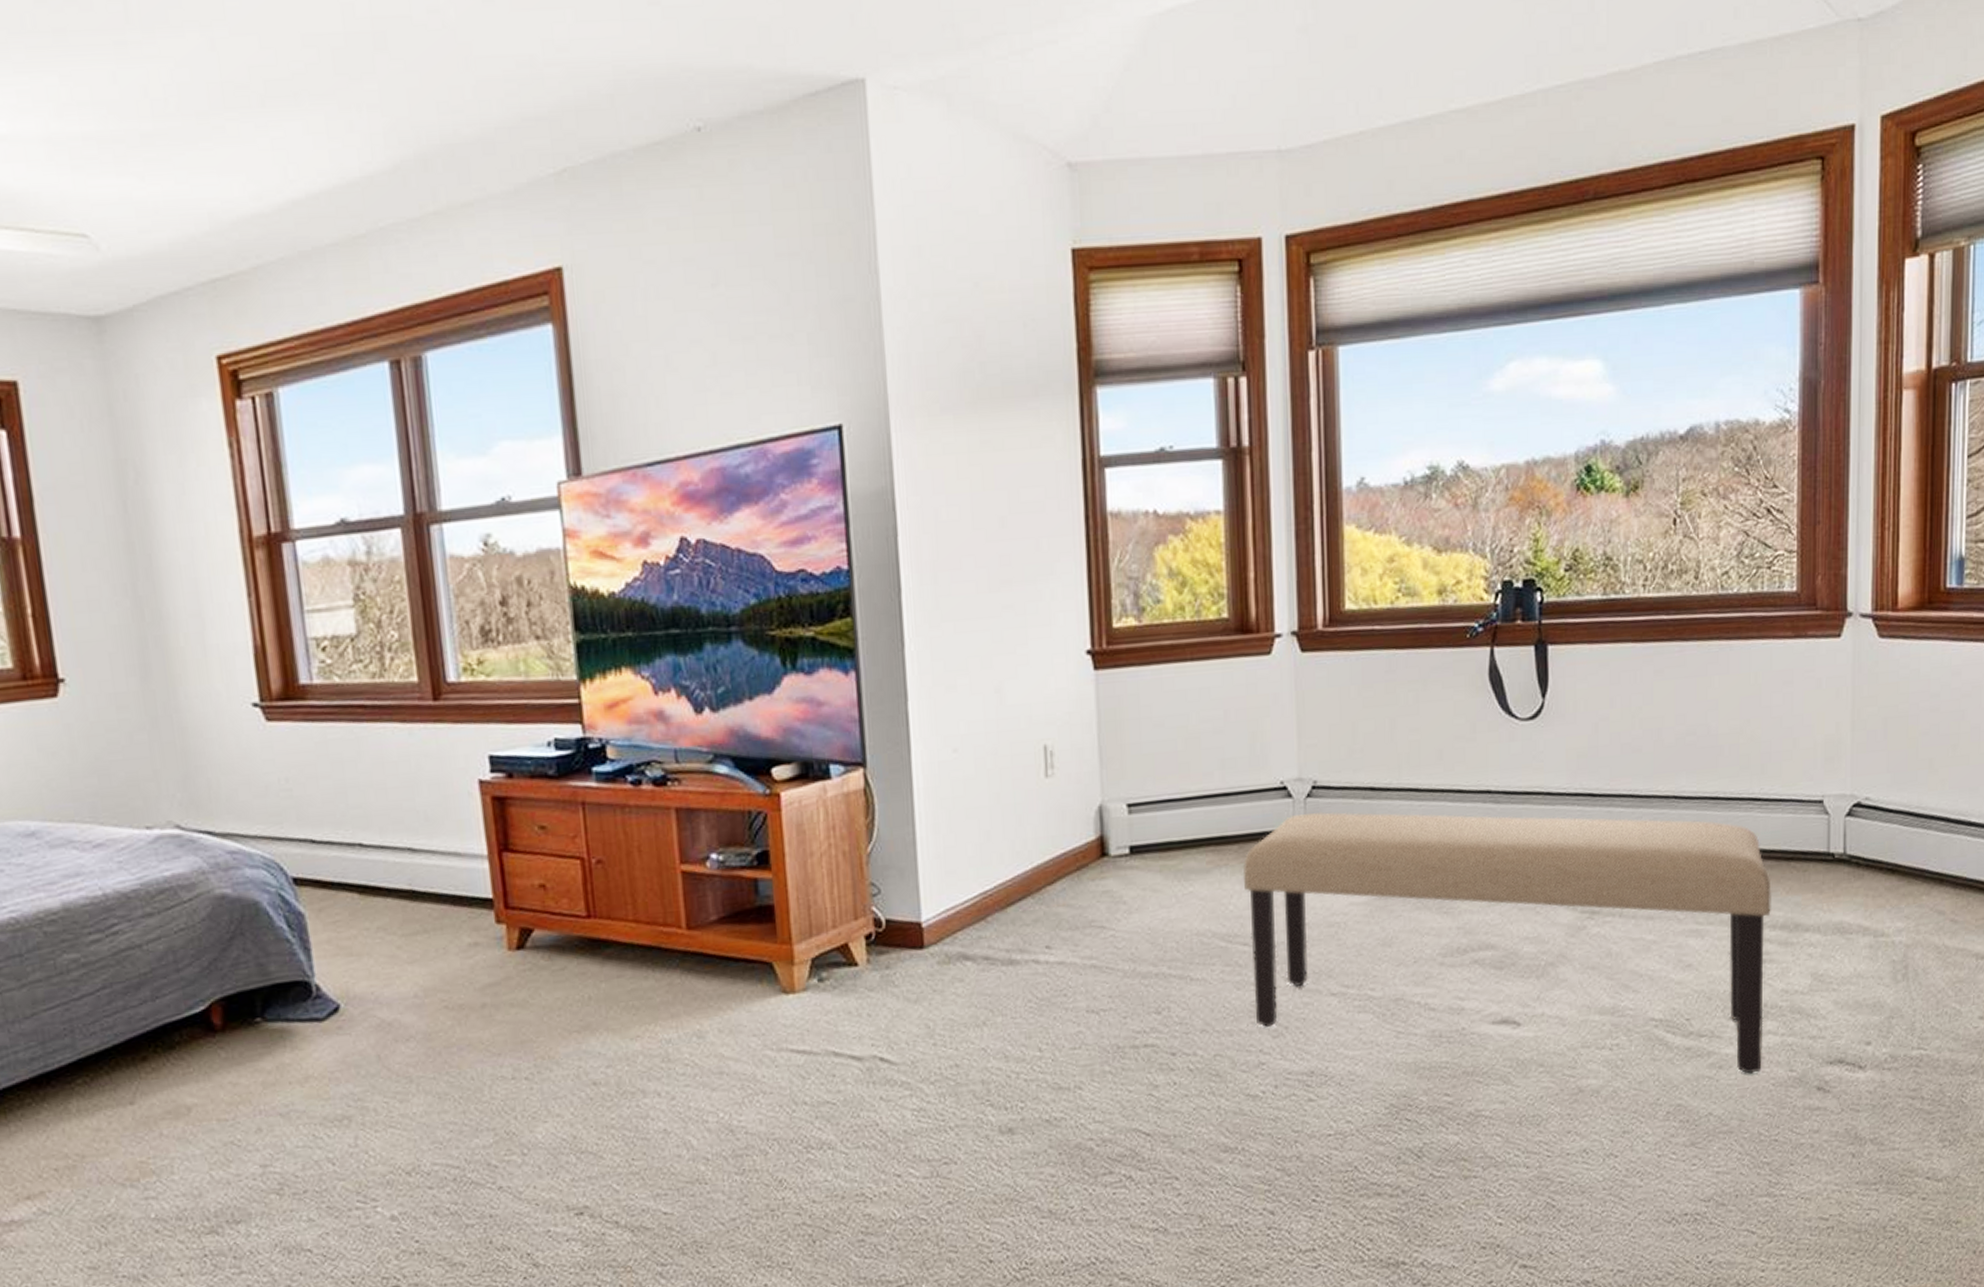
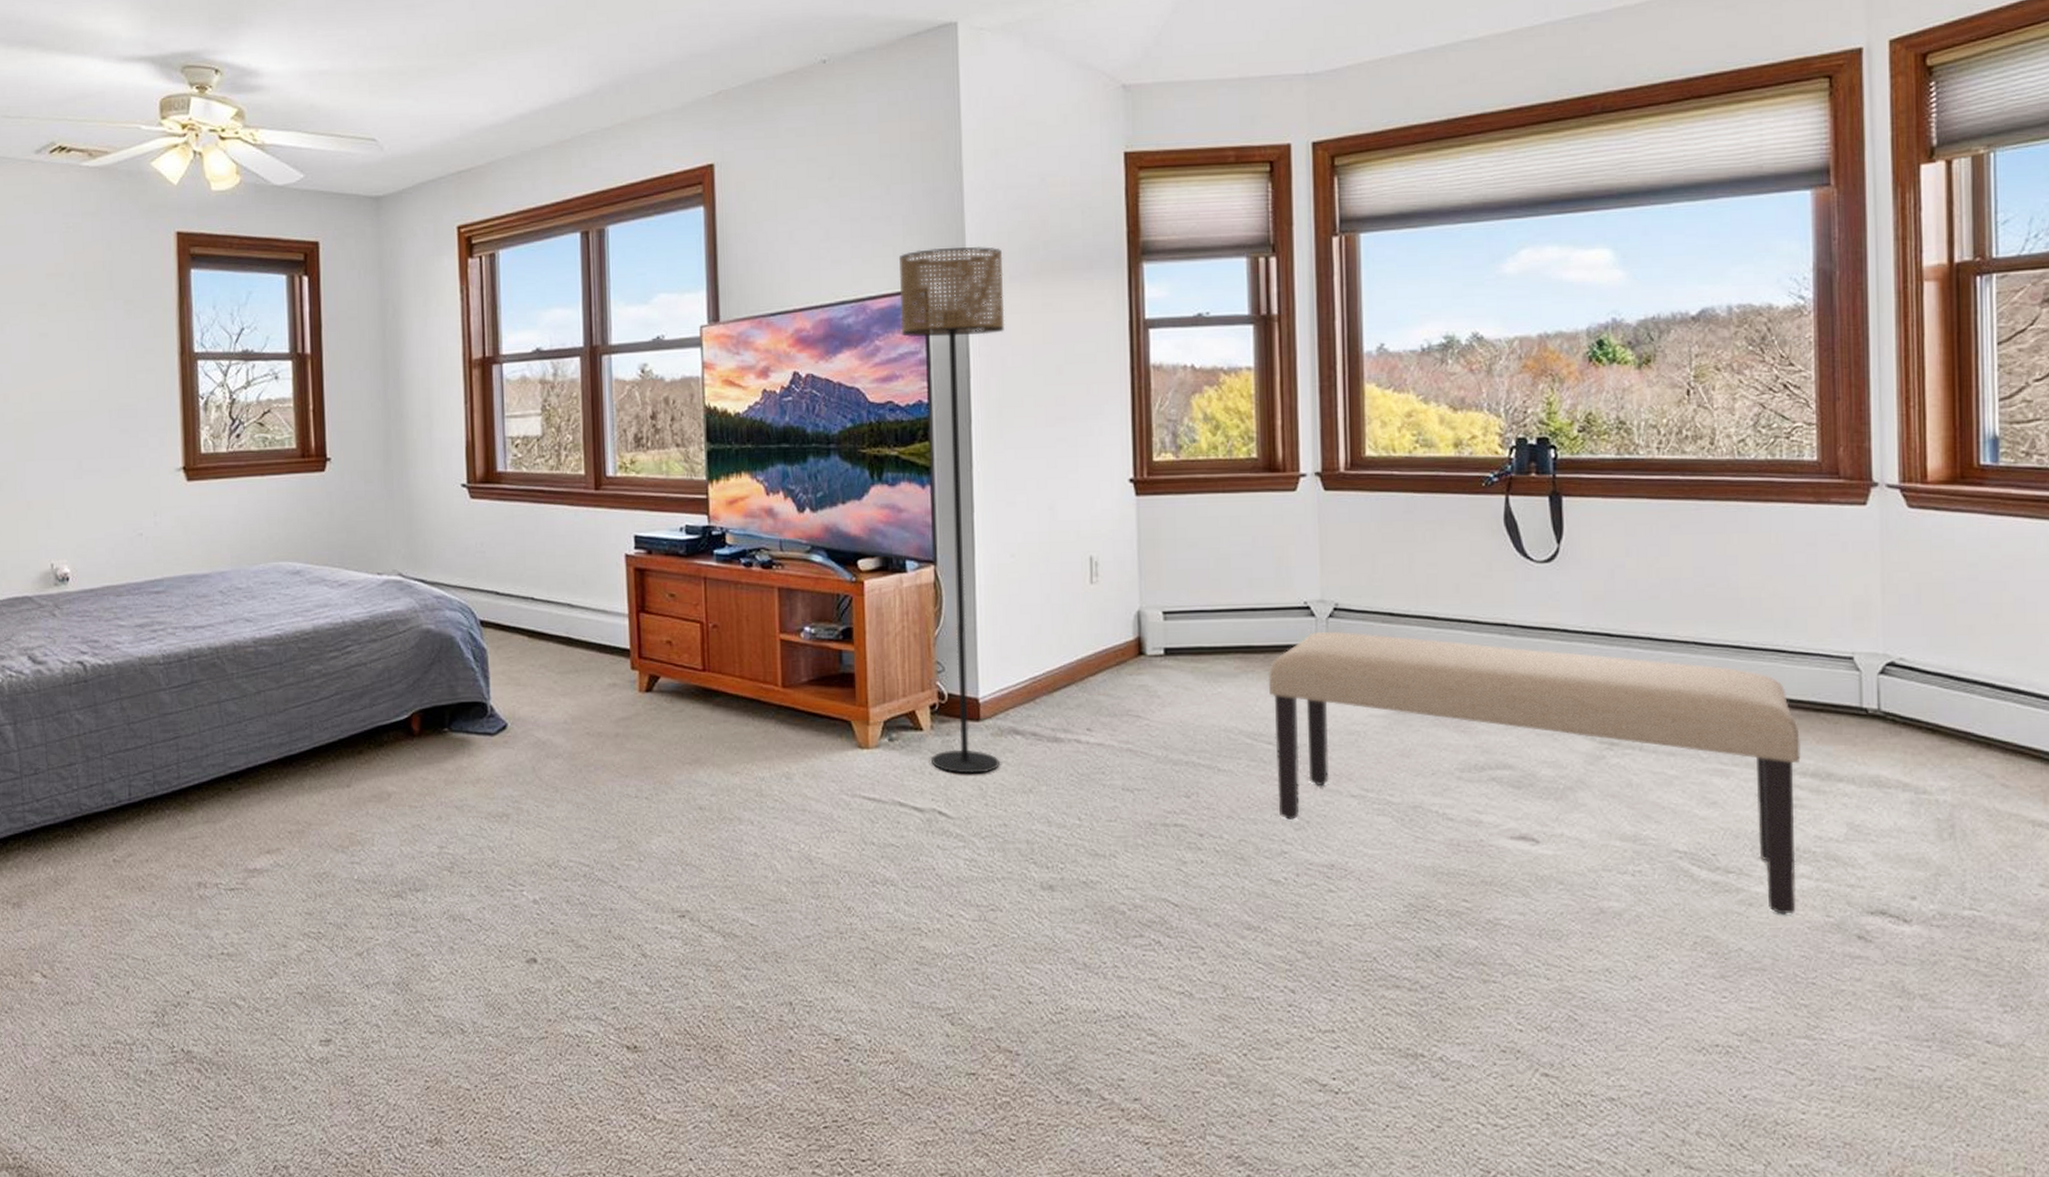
floor lamp: none [805,371,948,1013] -> present [899,247,1005,774]

